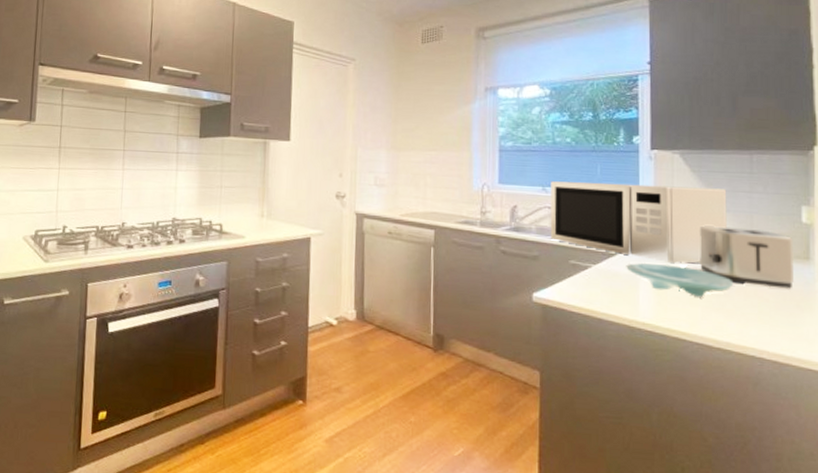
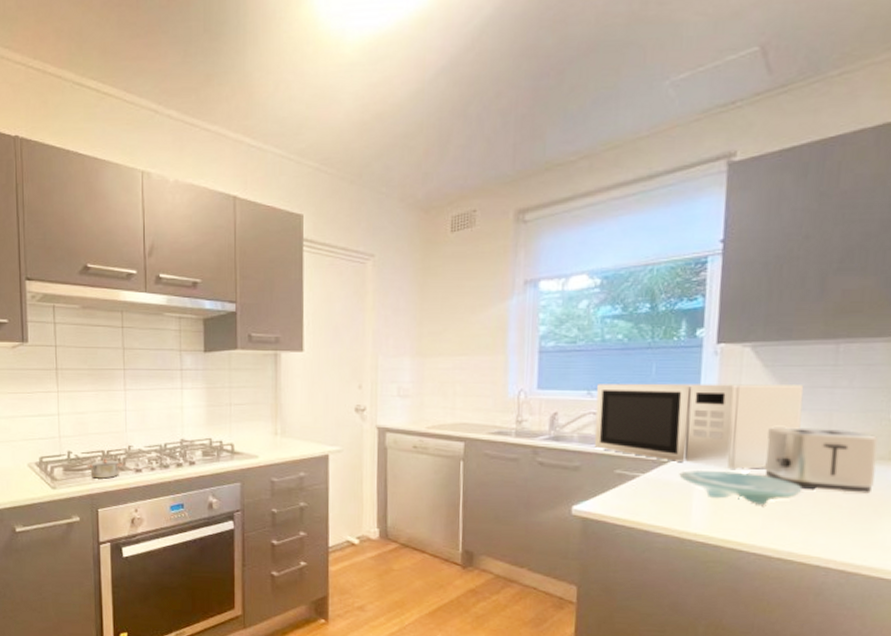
cooking pot: none [80,233,117,254] -> present [86,458,124,479]

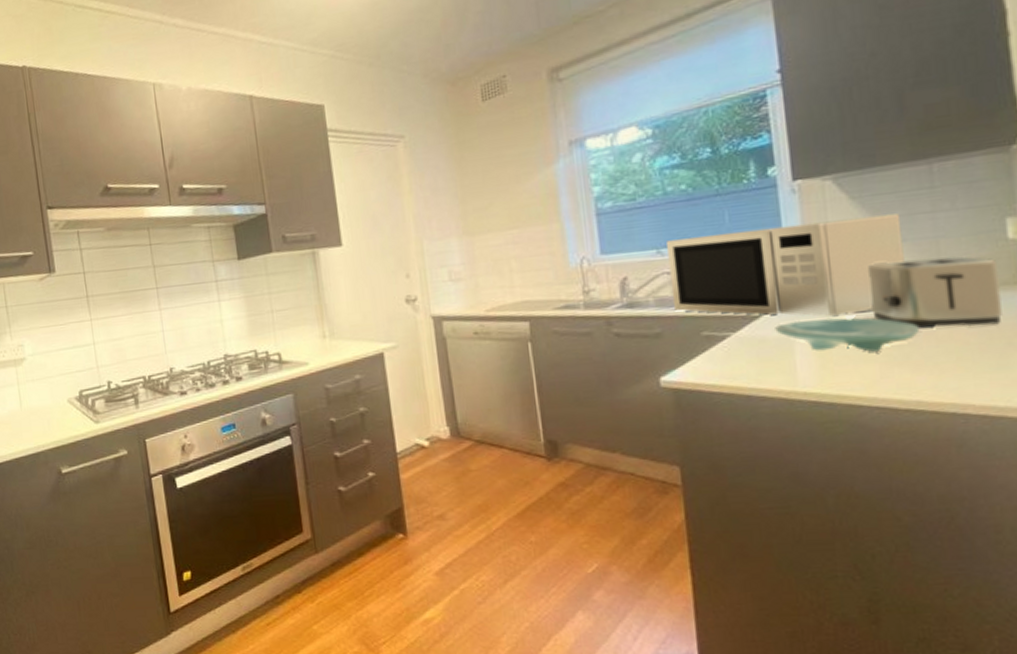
cooking pot: present [86,458,124,479] -> none [128,384,168,407]

